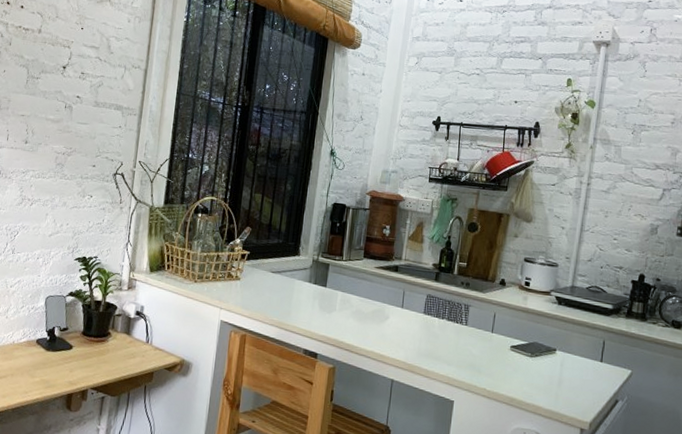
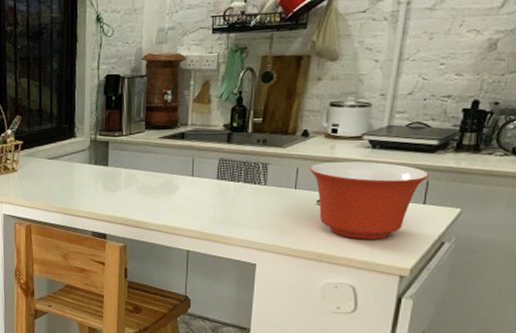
mixing bowl: none [505,311,605,391] -> present [309,161,429,239]

